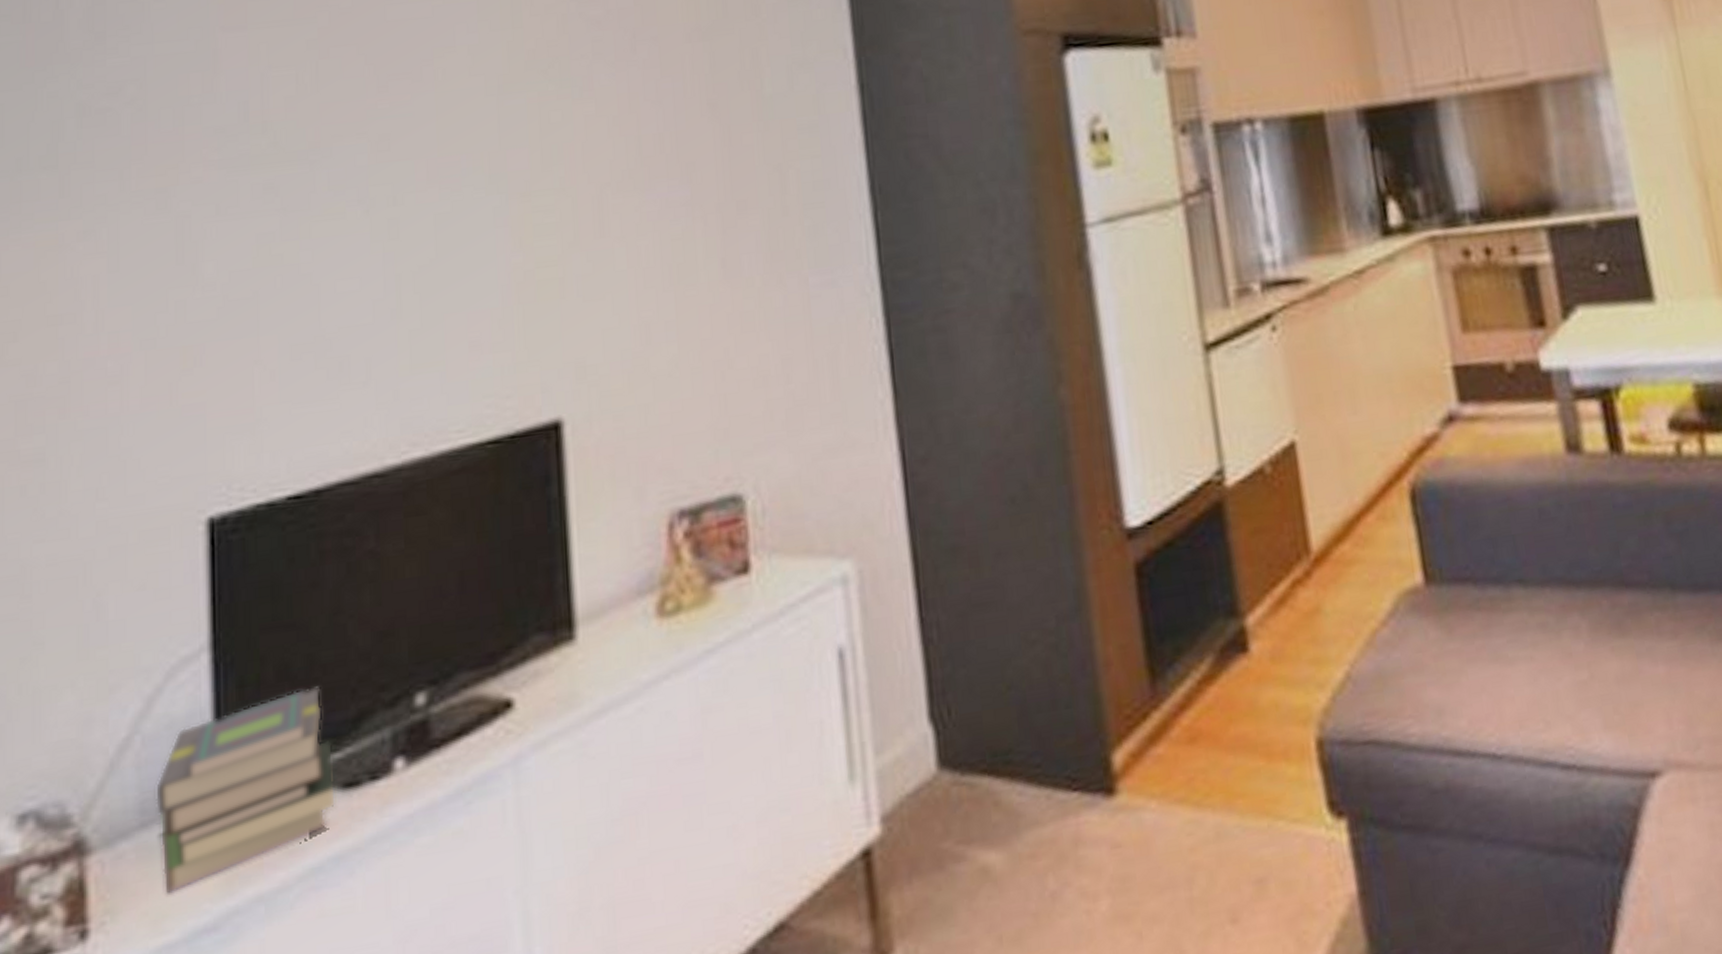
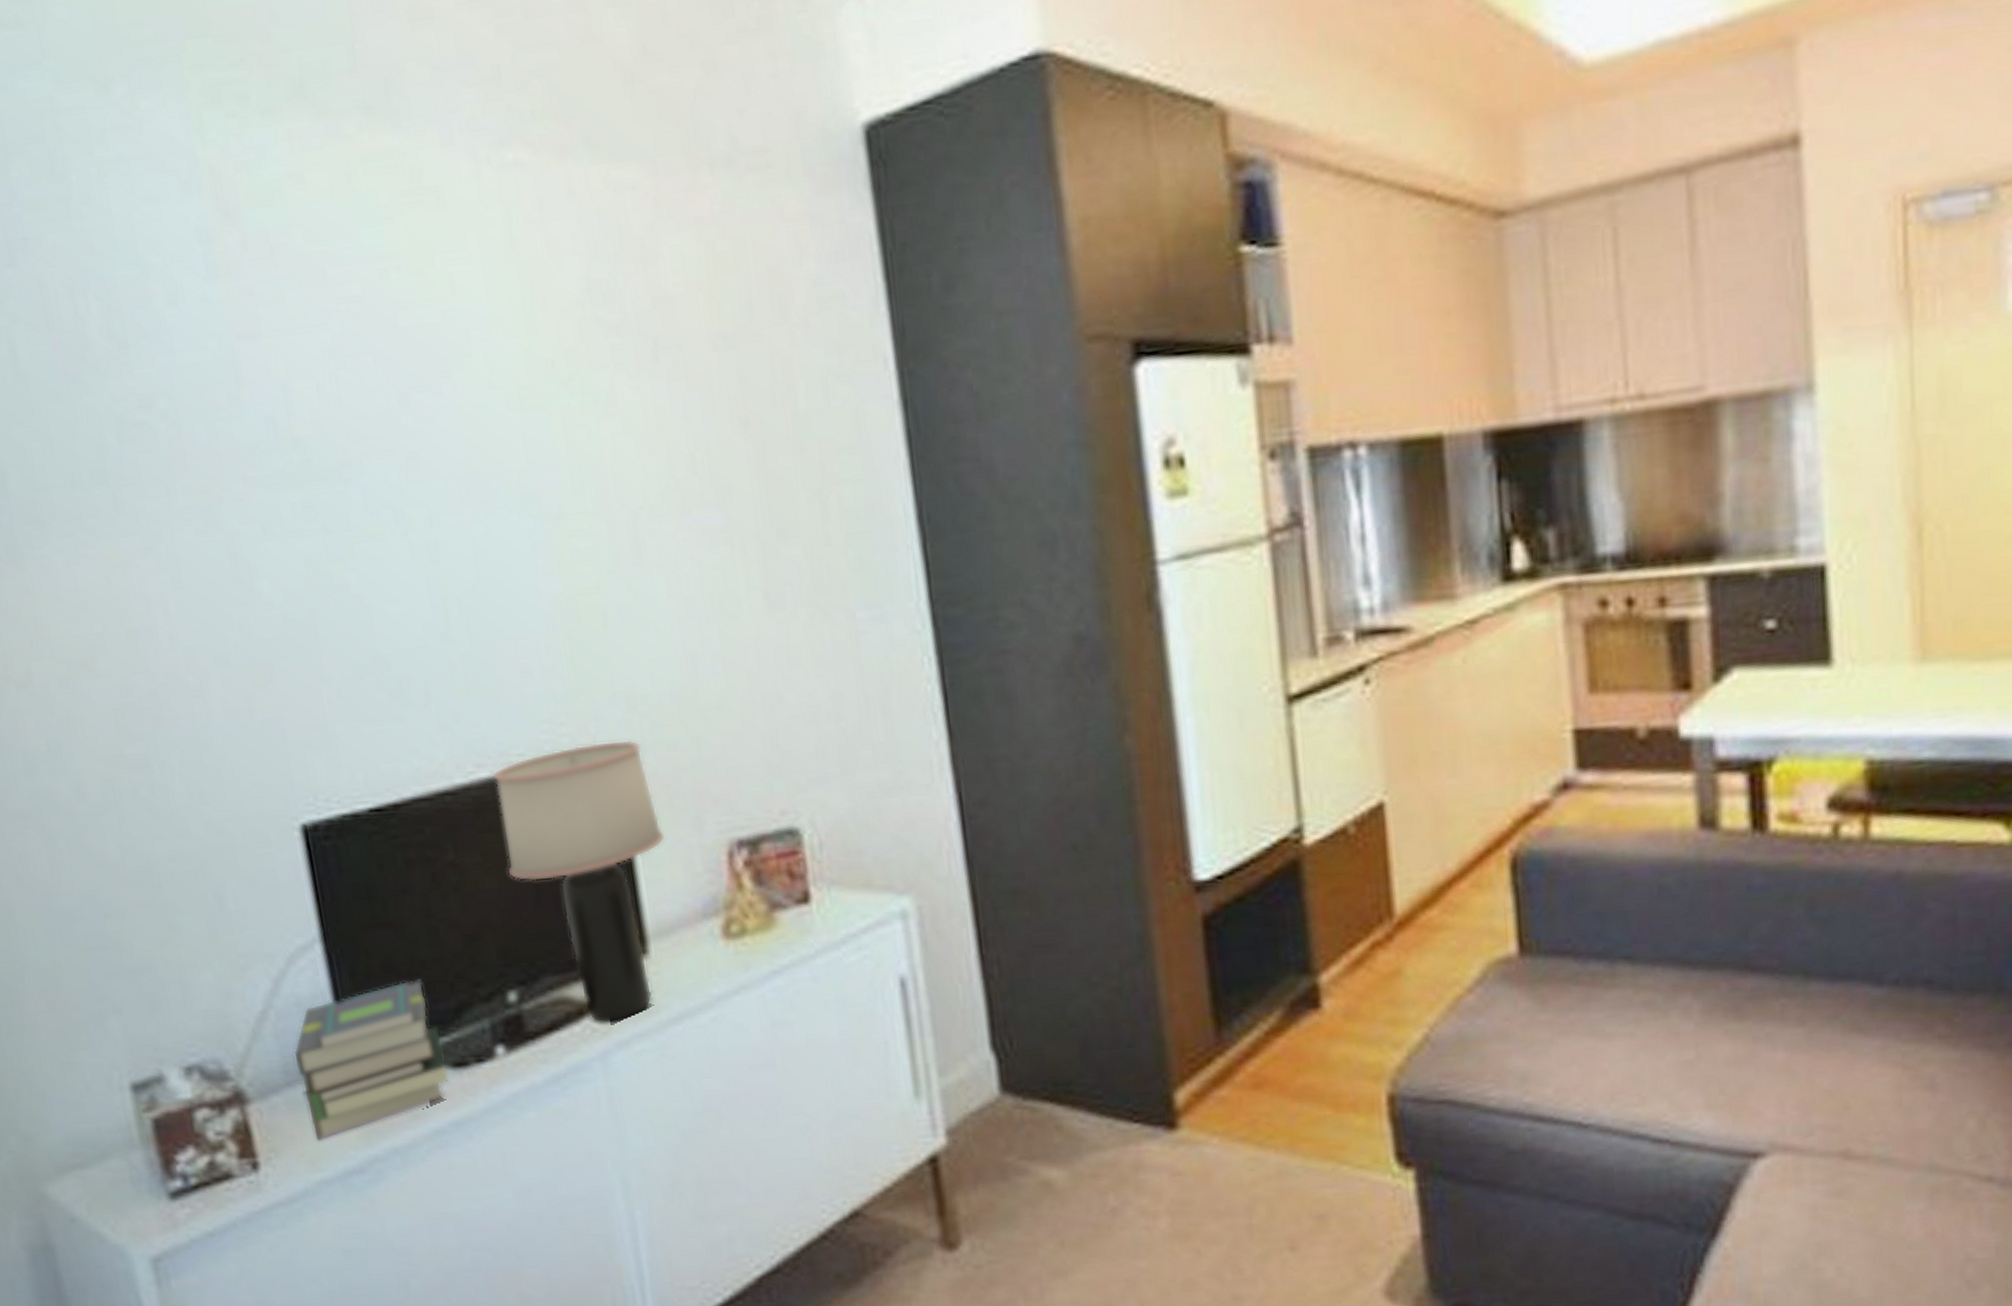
table lamp: none [428,410,605,723] -> present [493,739,666,1023]

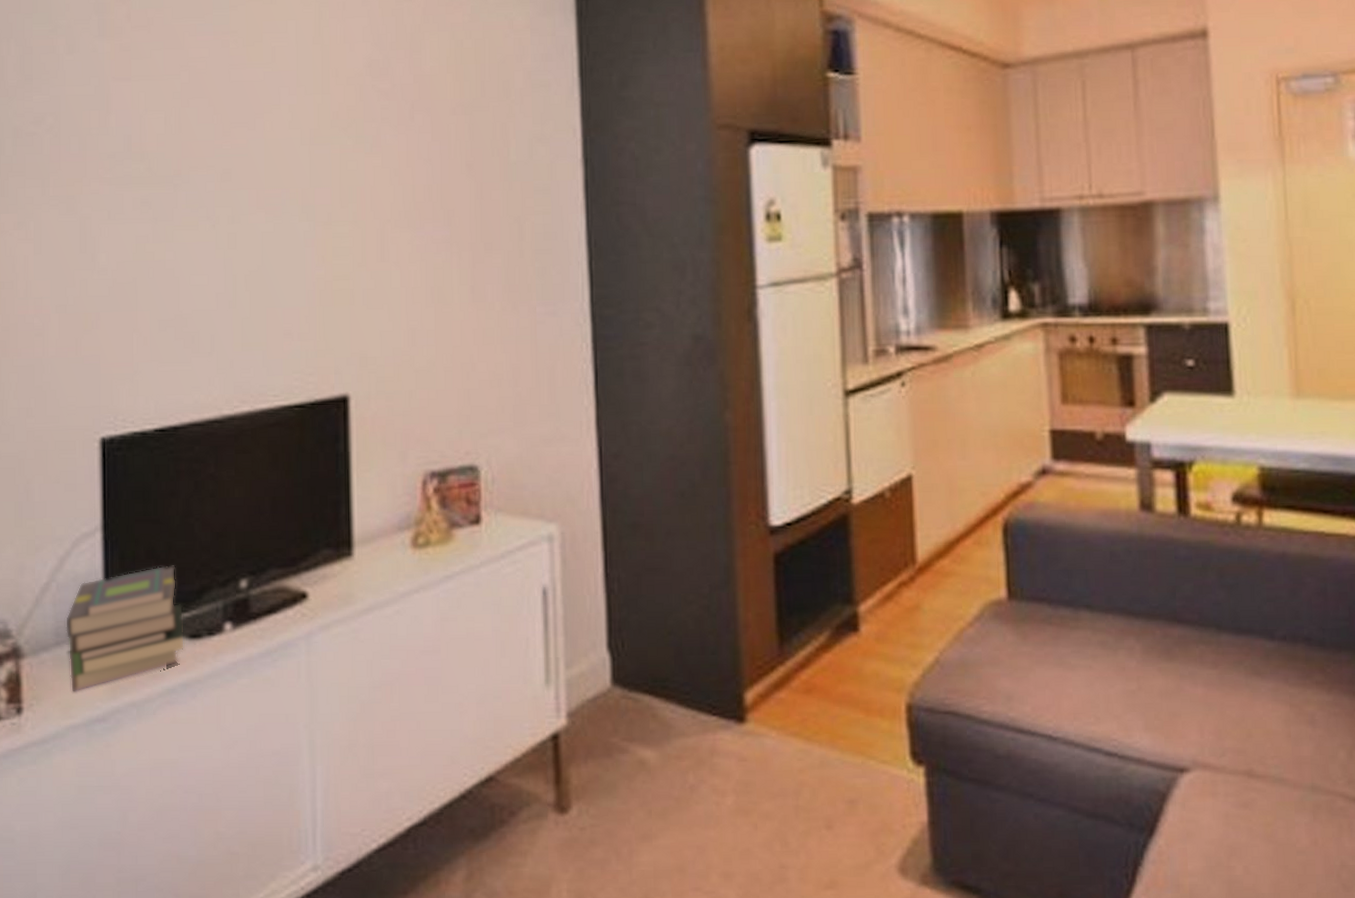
table lamp: present [493,739,666,1023] -> none [253,389,377,610]

